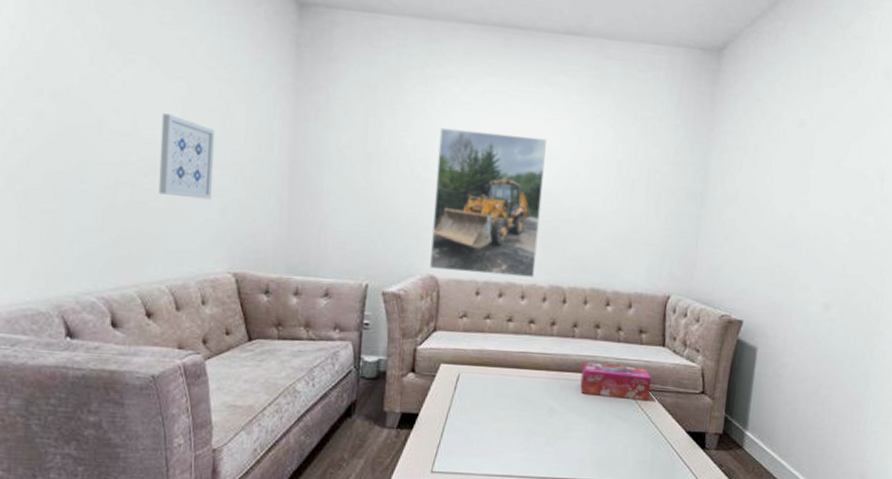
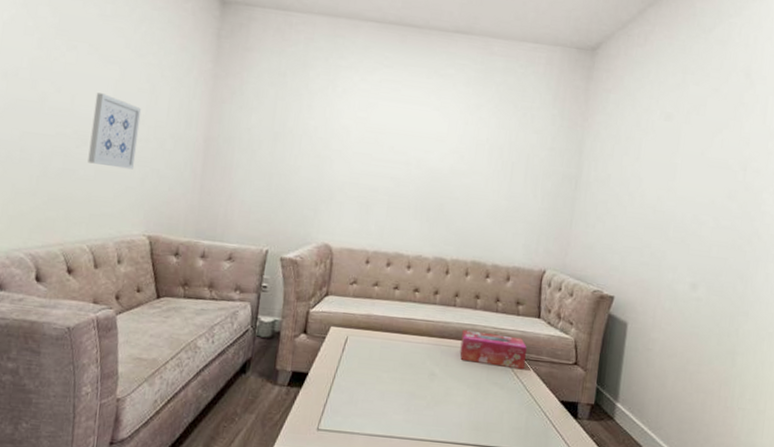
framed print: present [430,127,546,278] -> none [325,111,435,249]

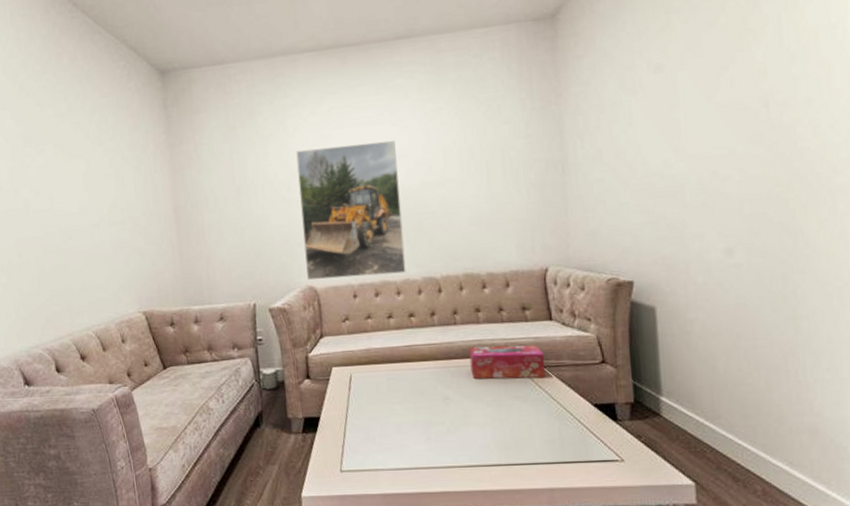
wall art: present [87,92,142,170] -> none [69,187,117,255]
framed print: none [325,111,435,249] -> present [296,140,406,281]

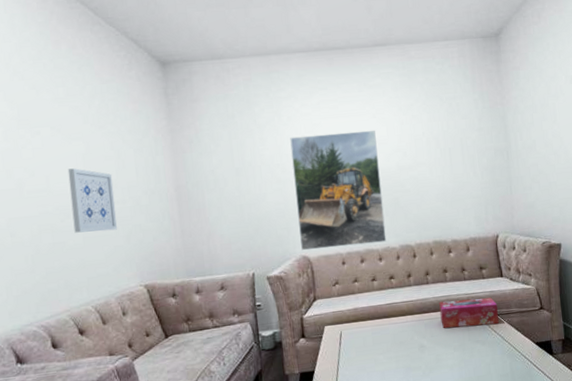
wall art: none [69,187,117,255] -> present [67,168,117,233]

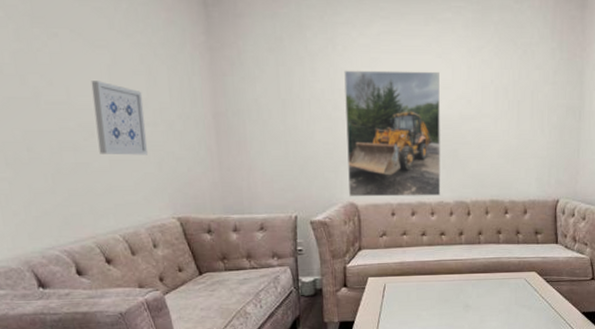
tissue box: present [439,297,499,329] -> none [489,263,548,291]

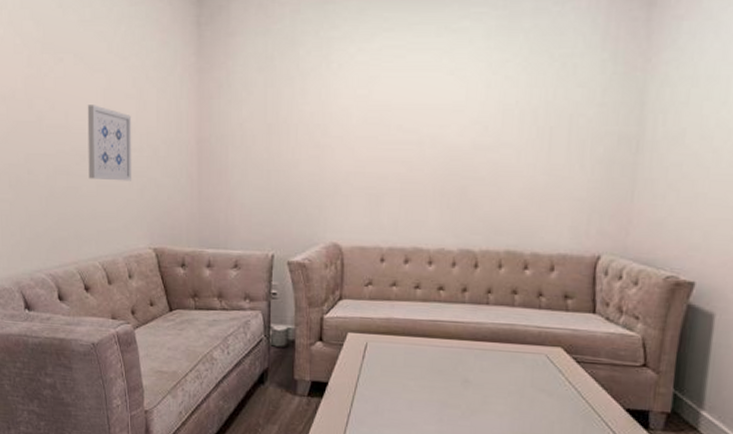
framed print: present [344,70,441,197] -> none [333,91,450,242]

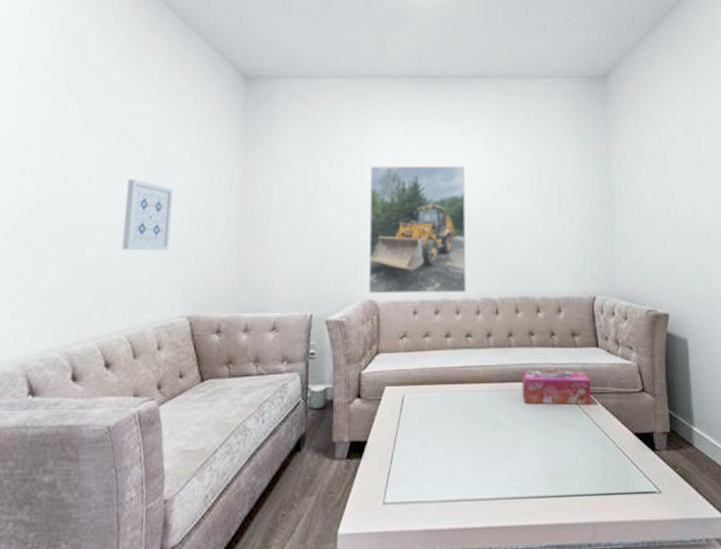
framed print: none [333,91,450,242] -> present [369,166,467,294]
tissue box: none [497,330,580,374] -> present [521,370,591,405]

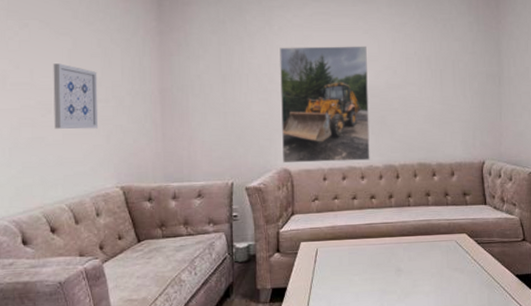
tissue box: present [521,370,591,405] -> none [419,225,479,254]

